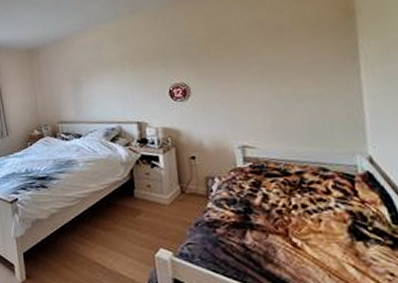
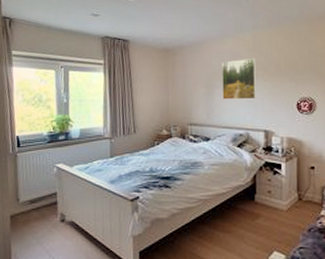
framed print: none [86,48,125,95] -> present [222,57,256,100]

